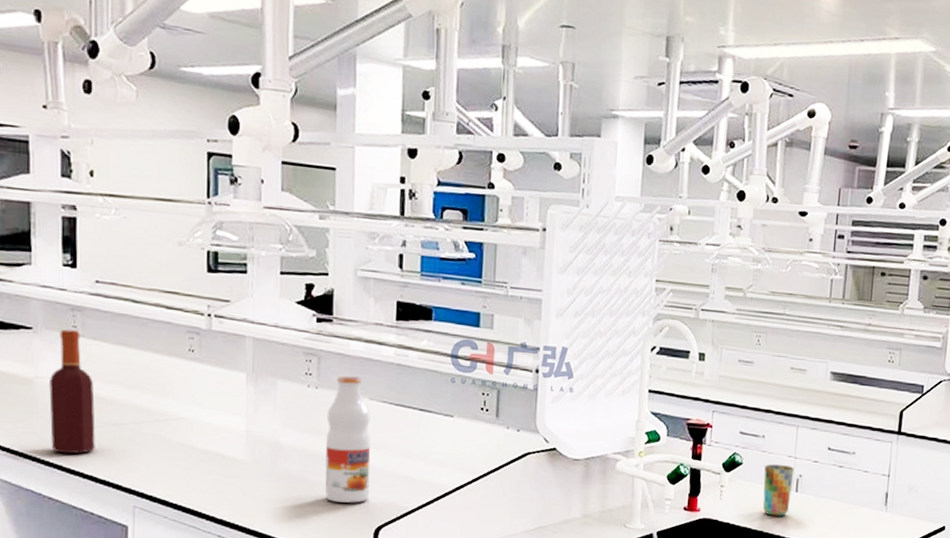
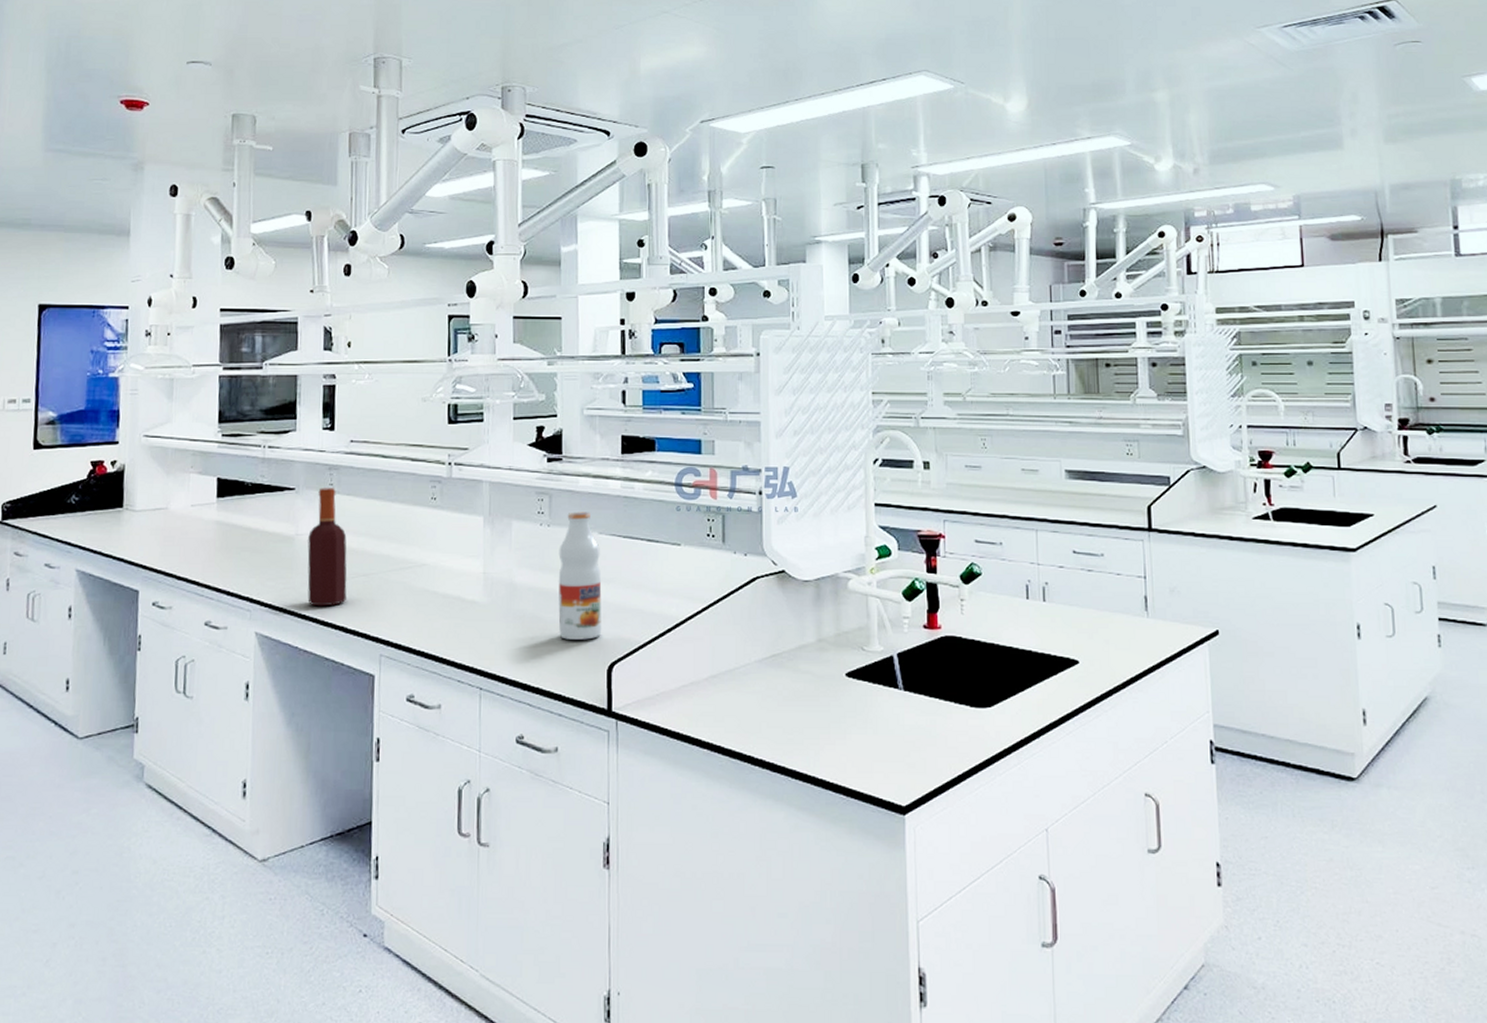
cup: present [763,464,795,516] -> none [1006,573,1039,629]

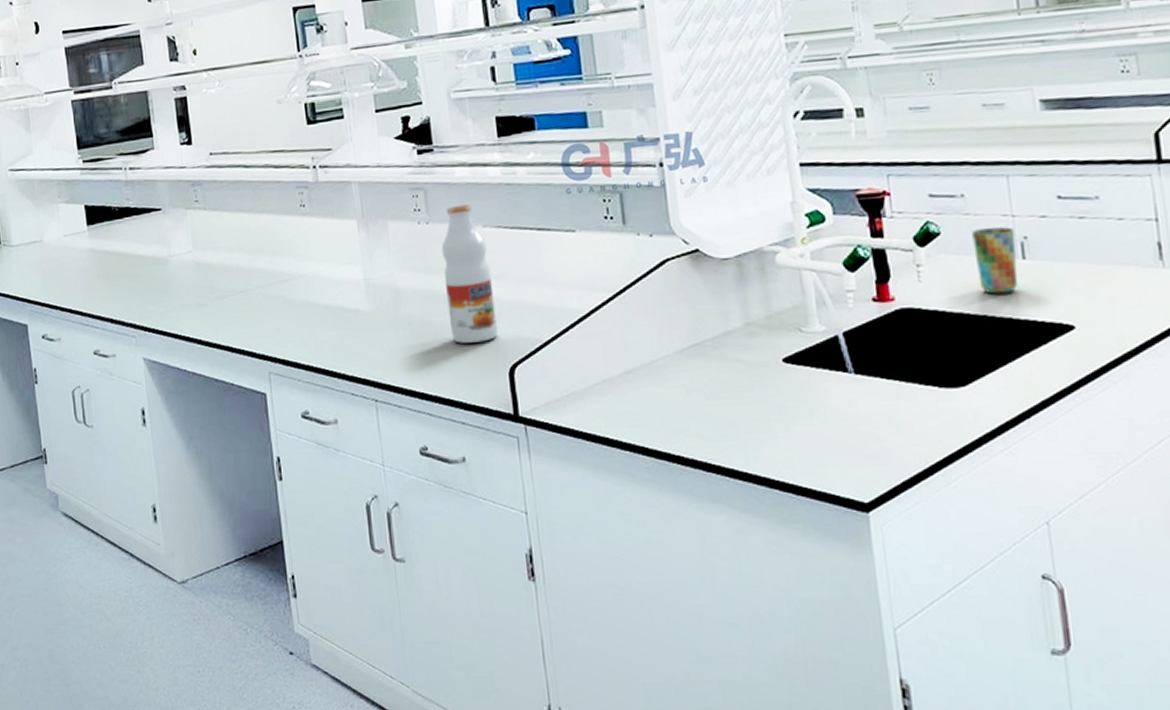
bottle: present [307,488,347,607] -> none [181,204,228,328]
cup: none [1006,573,1039,629] -> present [972,227,1018,294]

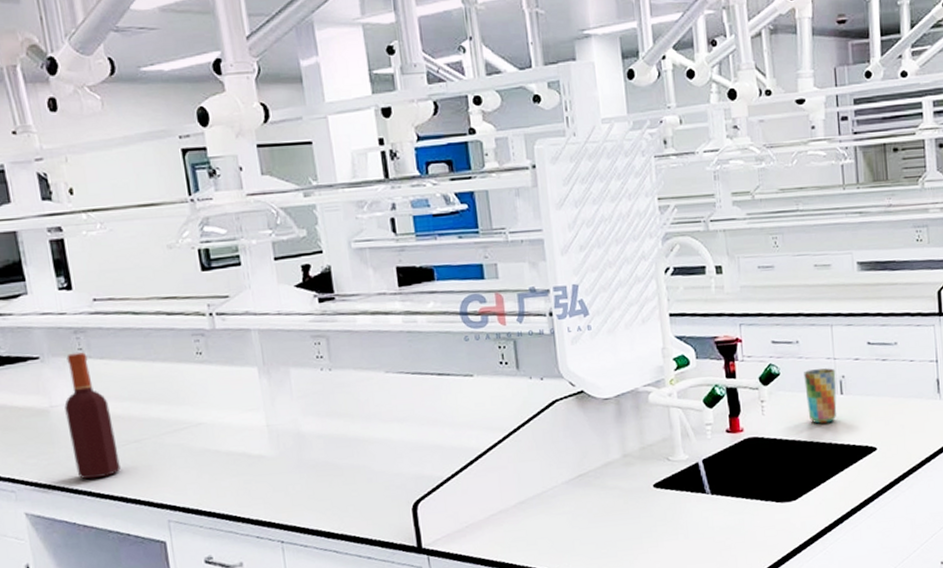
bottle: none [181,204,228,328] -> present [64,352,121,480]
juice bottle: present [441,204,499,343] -> none [344,351,402,484]

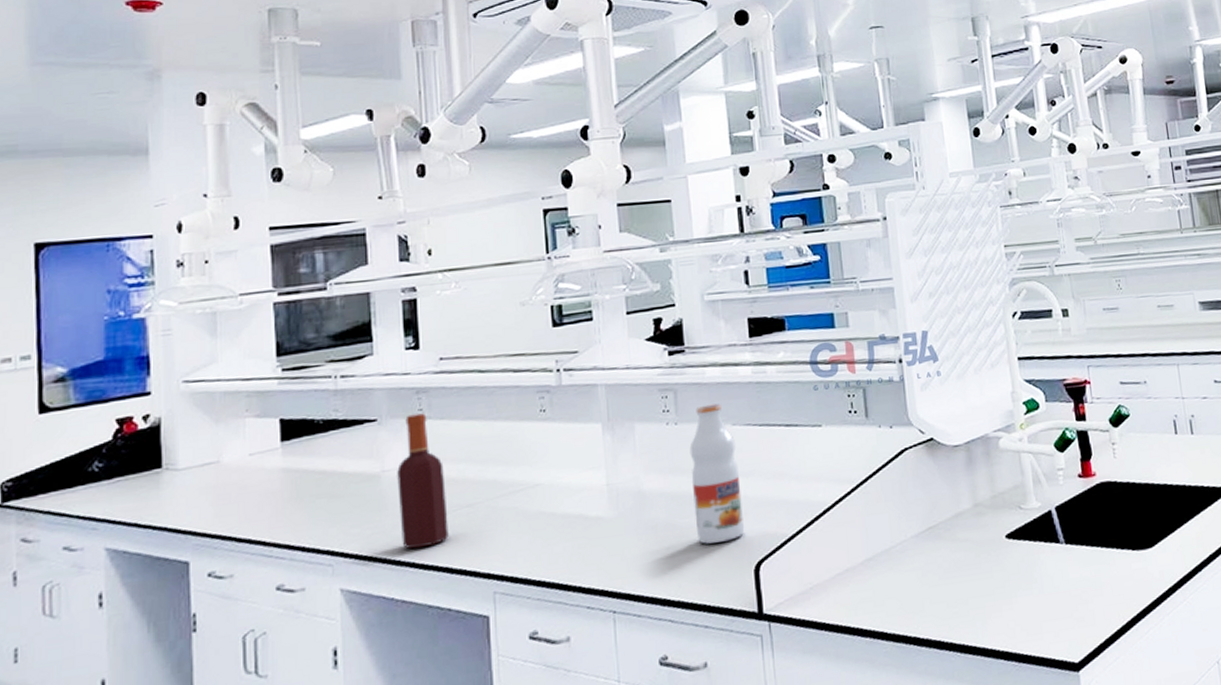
juice bottle: none [344,351,402,484] -> present [689,403,745,544]
cup: present [804,368,837,424] -> none [1153,407,1188,465]

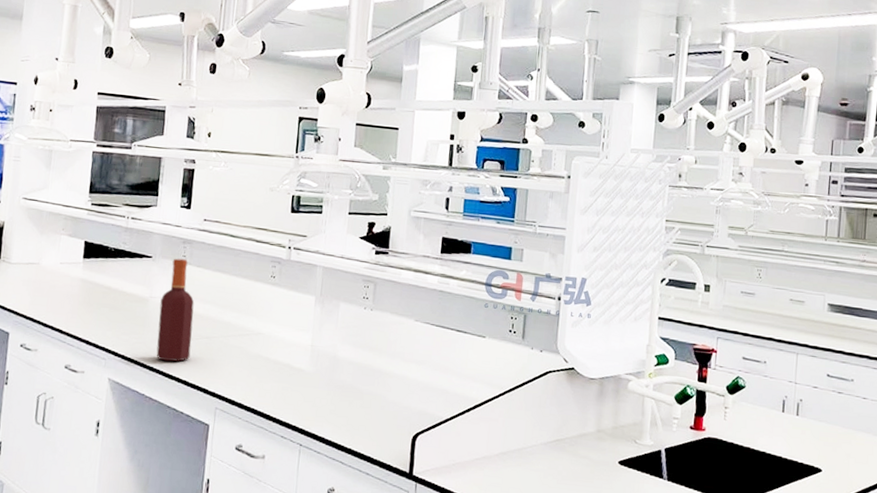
juice bottle: present [689,403,745,544] -> none [373,300,415,412]

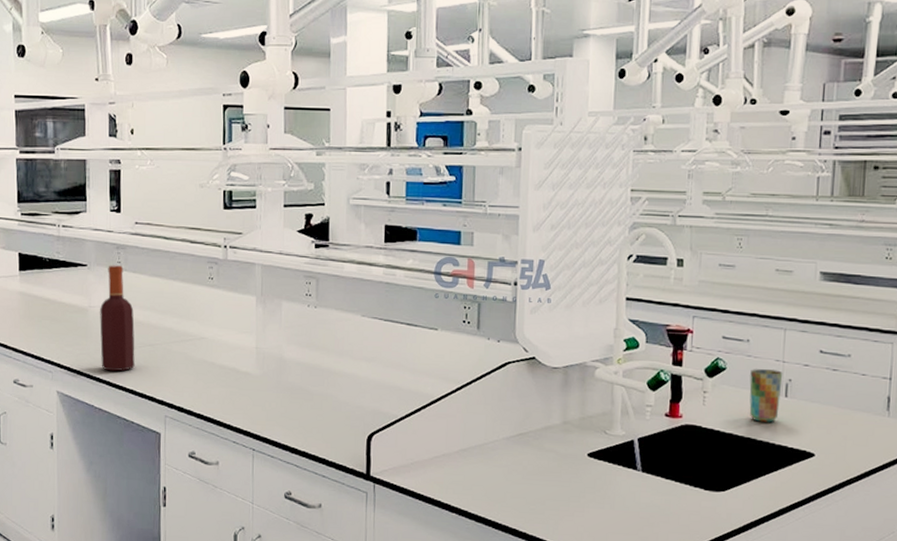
cup: none [765,388,795,439] -> present [749,369,783,422]

